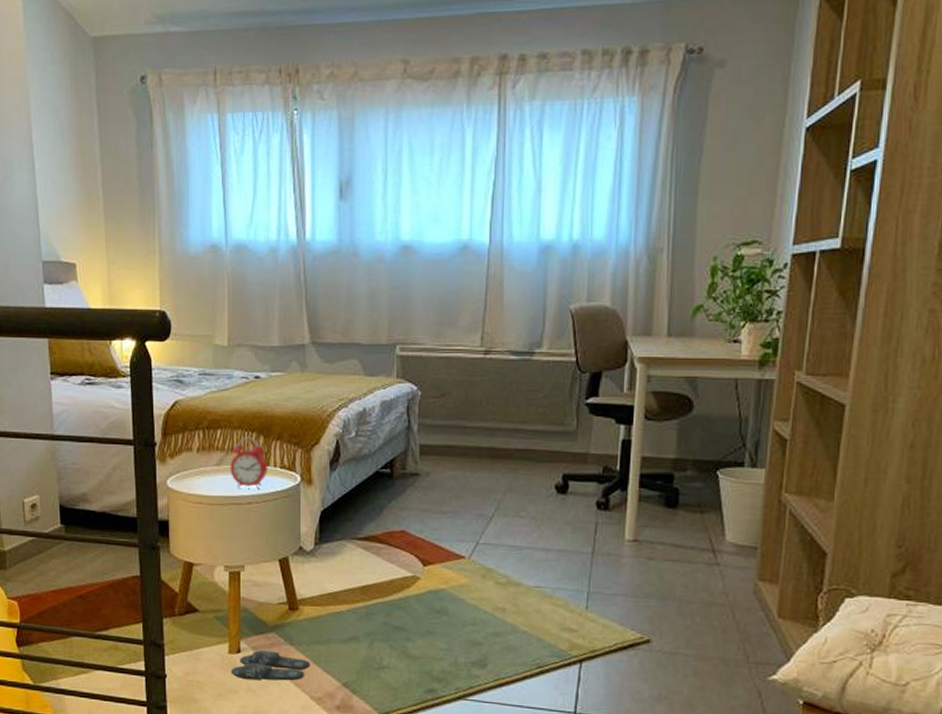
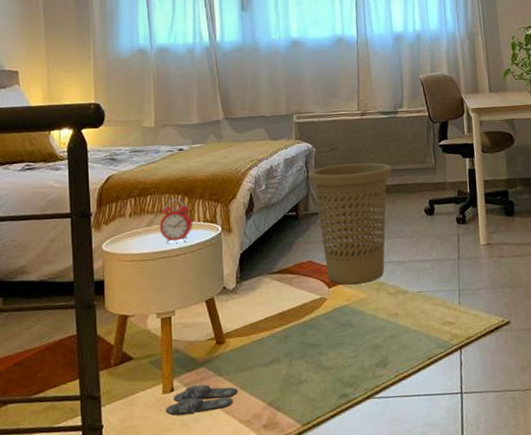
laundry basket: none [408,416,519,567] -> present [307,162,392,285]

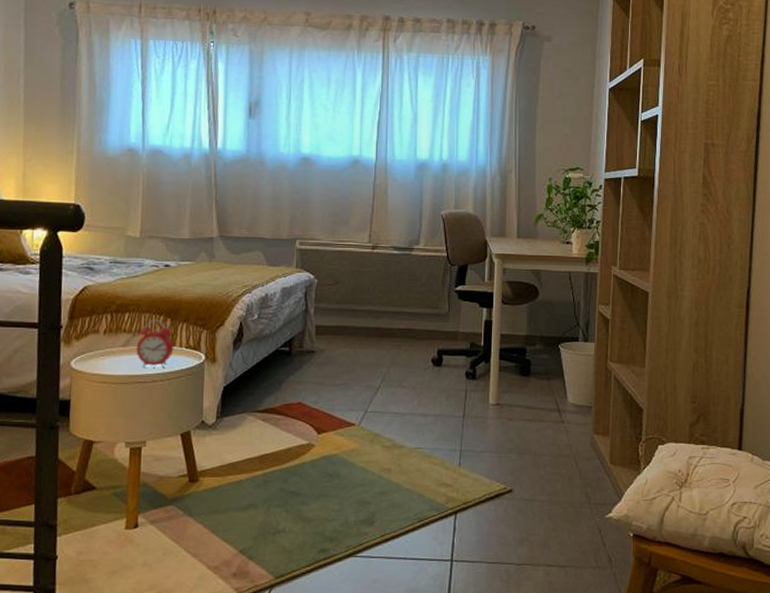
slippers: present [165,384,237,416] -> none [126,524,207,553]
laundry basket: present [307,162,392,285] -> none [306,301,401,433]

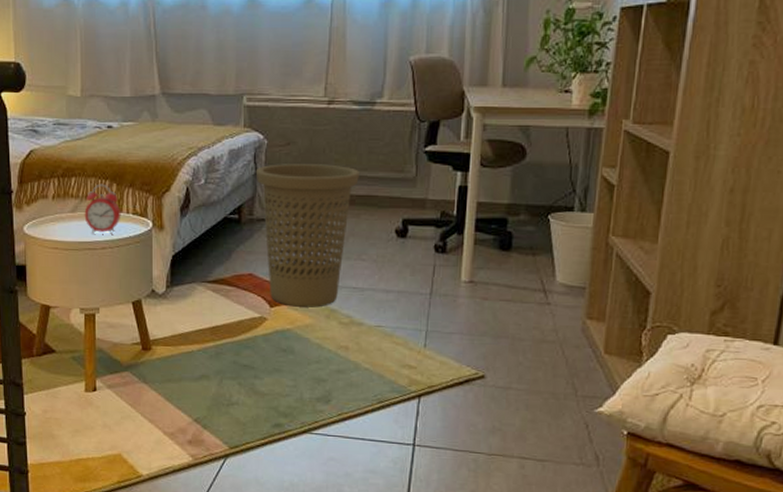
laundry basket: none [306,301,401,433] -> present [255,164,361,307]

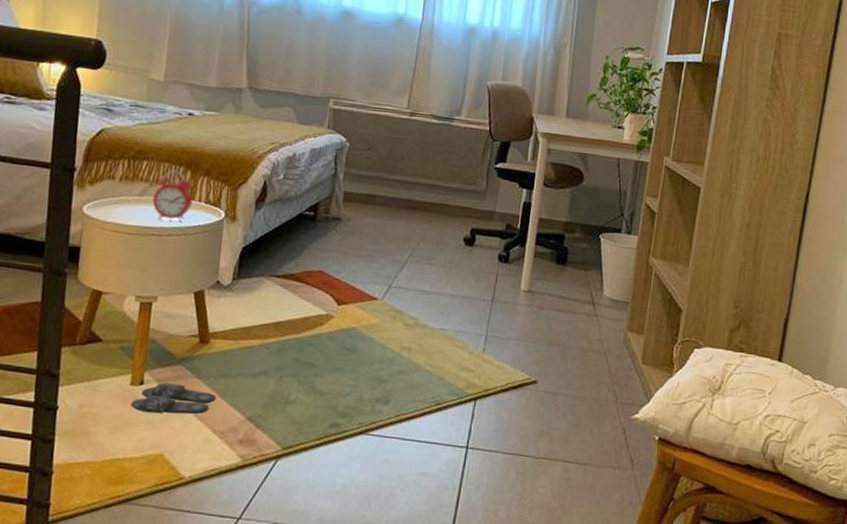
slippers: none [87,388,162,417] -> present [130,383,215,414]
laundry basket: present [255,164,361,307] -> none [335,166,435,308]

